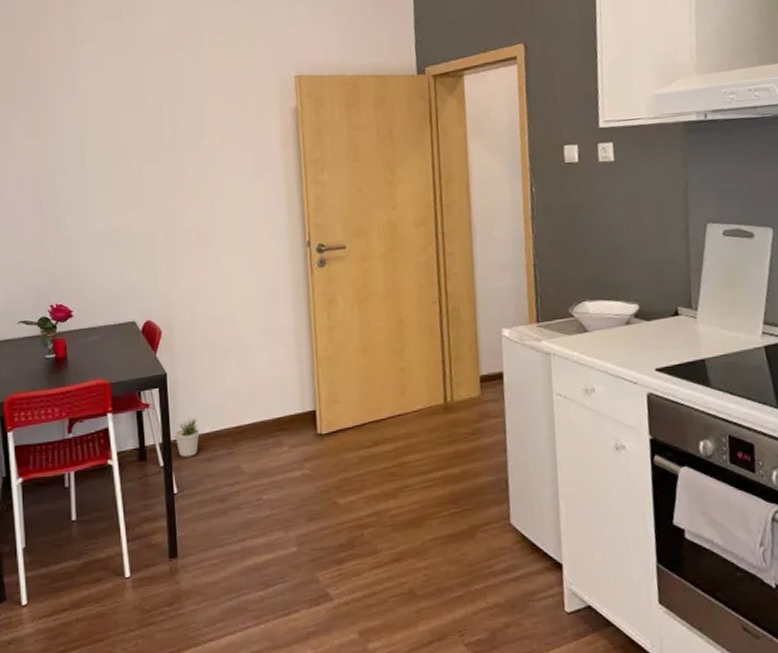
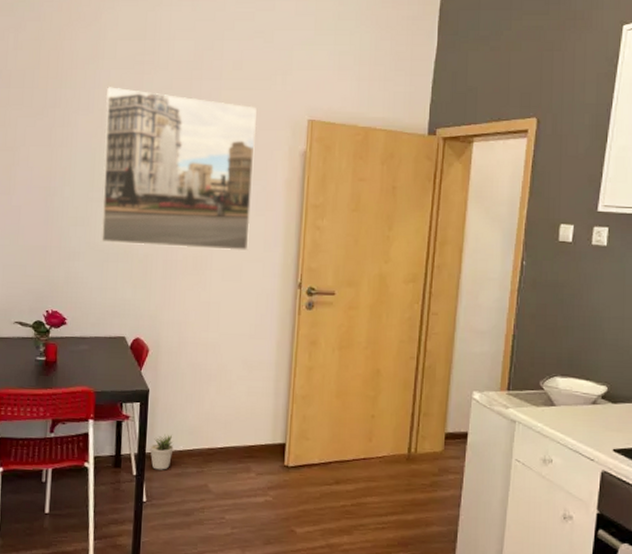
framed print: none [87,69,251,228] -> present [100,87,257,251]

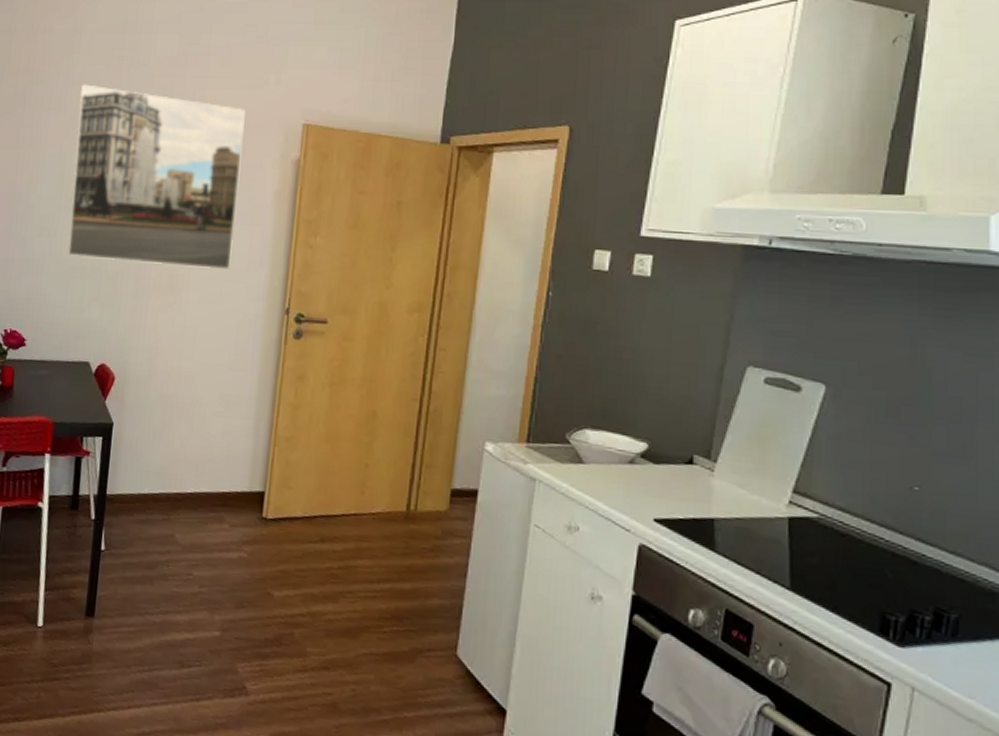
potted plant: present [150,434,174,470] -> none [111,474,138,516]

